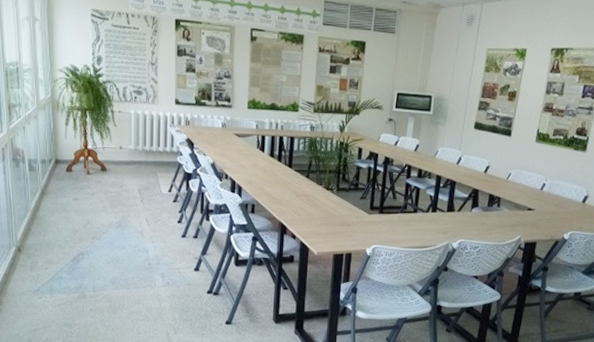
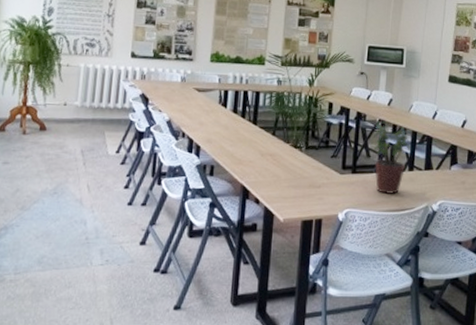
potted plant: none [400,166,437,234] -> present [374,121,412,195]

